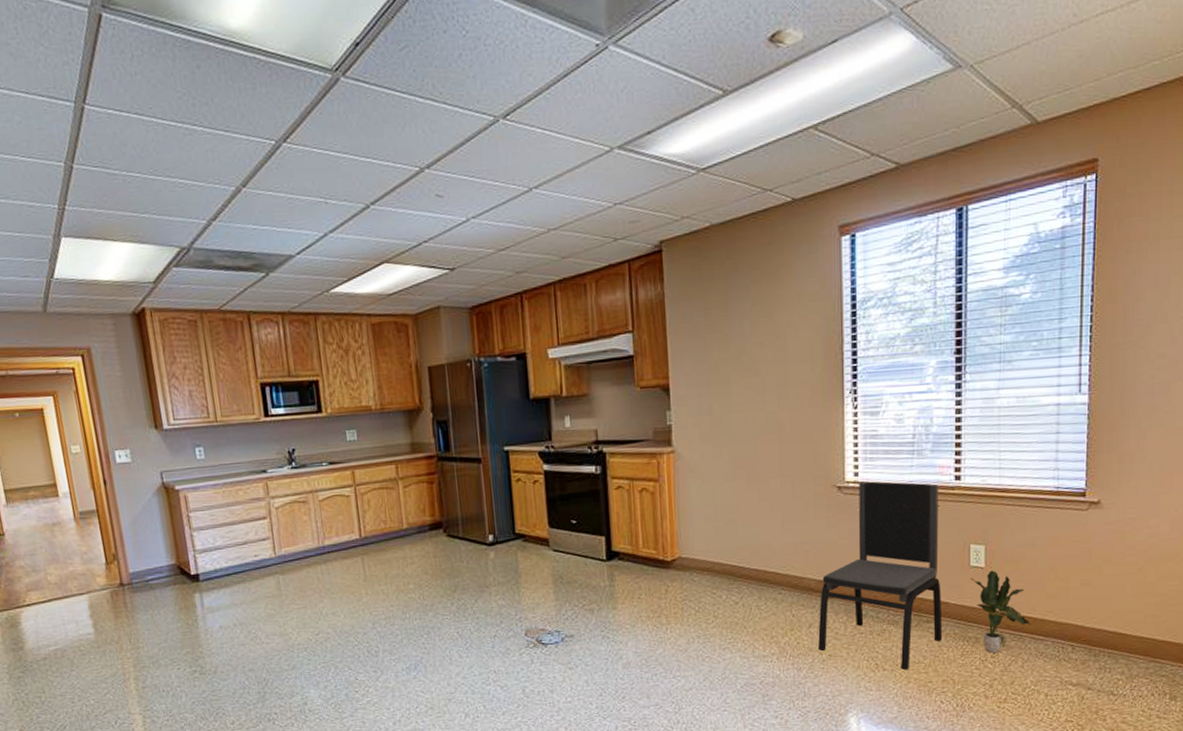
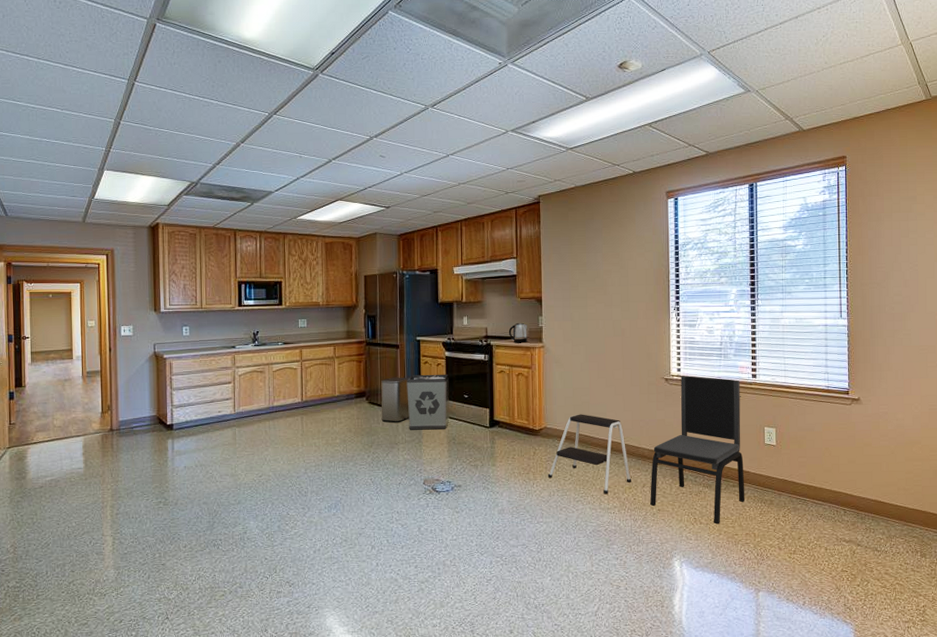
pedal bin: none [461,500,502,561] -> present [381,377,410,423]
recycling bin: none [494,494,553,569] -> present [406,374,450,431]
kettle: none [626,420,652,449] -> present [508,322,528,343]
step stool: none [684,538,795,639] -> present [548,414,632,495]
potted plant: present [970,570,1031,653] -> none [765,448,812,513]

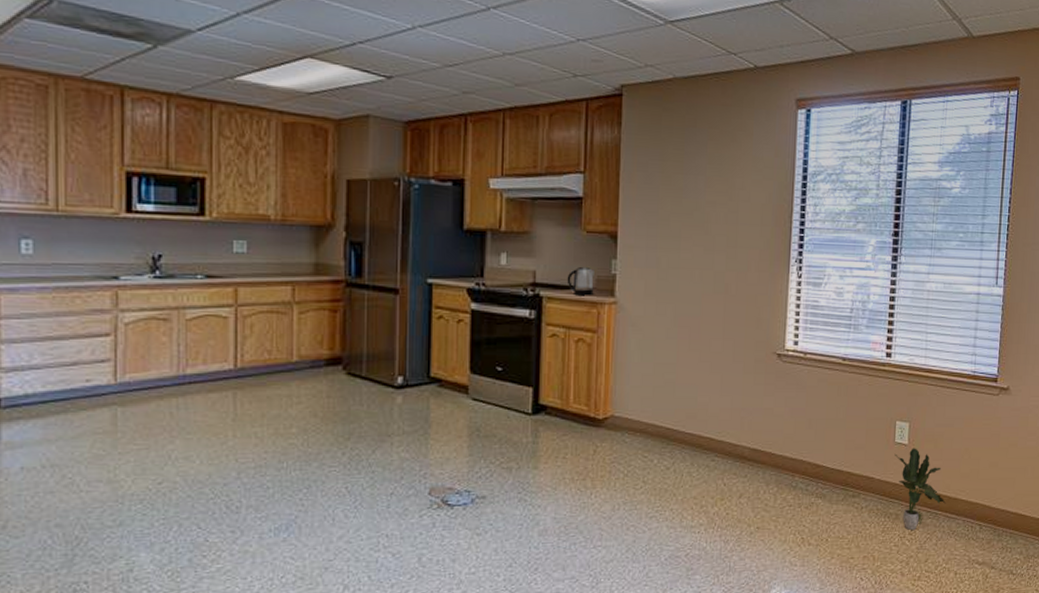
pedal bin: present [381,377,410,423] -> none [366,337,412,406]
recycling bin: present [406,374,450,431] -> none [408,334,476,418]
step stool: present [548,414,632,495] -> none [611,398,726,508]
dining chair: present [650,375,745,524] -> none [747,351,871,545]
potted plant: none [765,448,812,513] -> present [894,448,946,530]

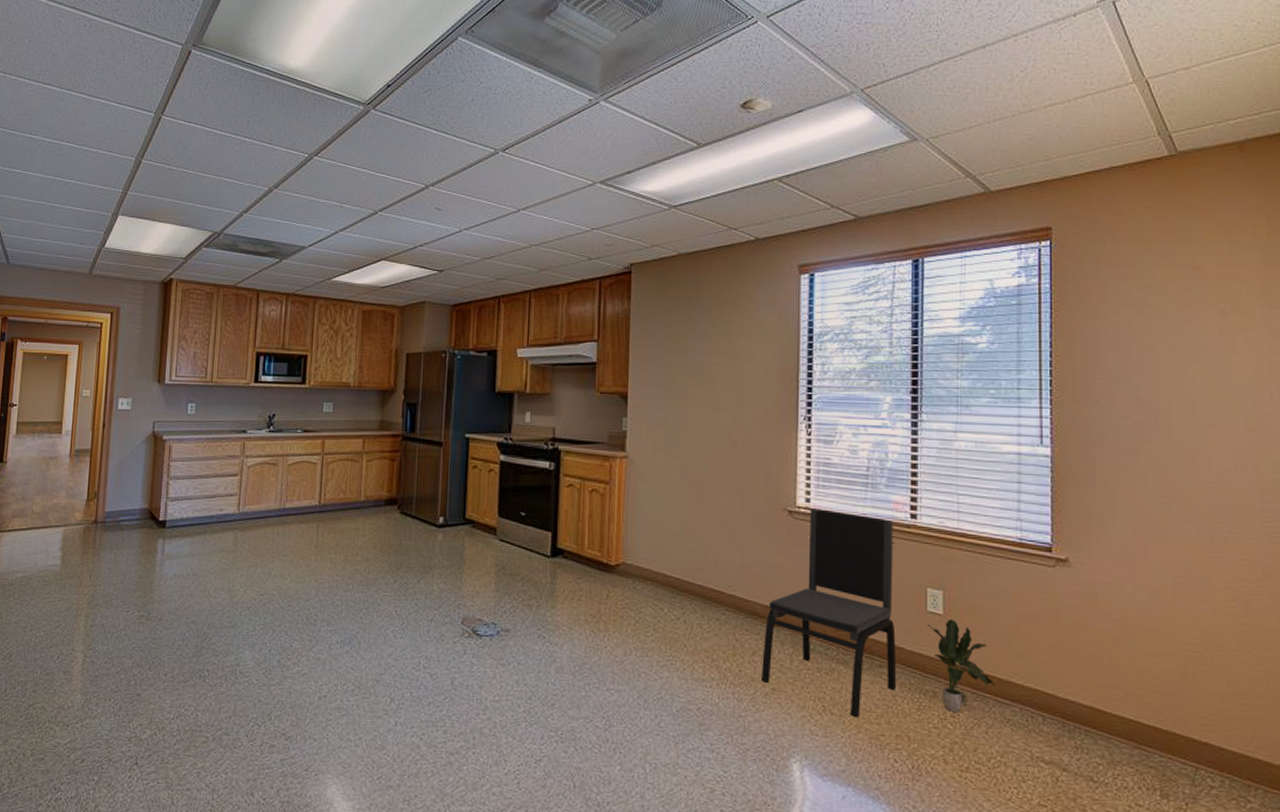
kettle: present [567,266,594,296] -> none [582,423,607,451]
dining chair: none [747,351,871,545] -> present [762,508,897,718]

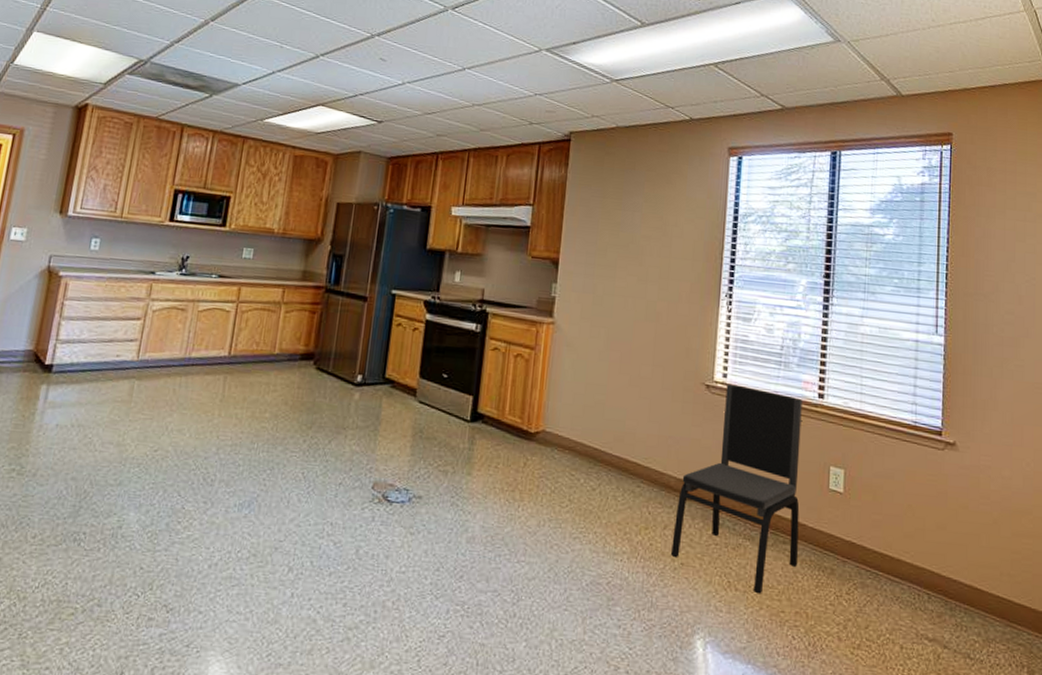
potted plant: present [927,619,995,712] -> none [828,497,887,589]

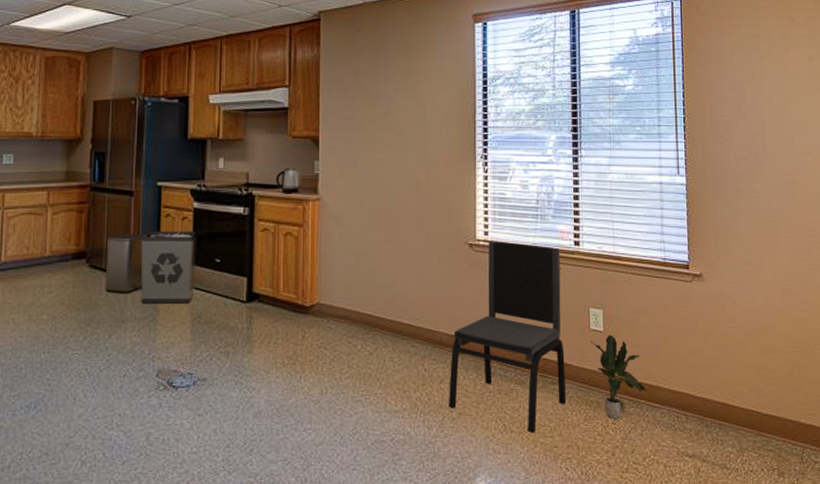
pedal bin: none [329,338,374,401] -> present [105,233,144,294]
recycling bin: none [363,338,427,418] -> present [140,230,198,305]
kettle: none [511,287,536,316] -> present [275,167,299,194]
potted plant: none [828,497,887,589] -> present [590,335,648,419]

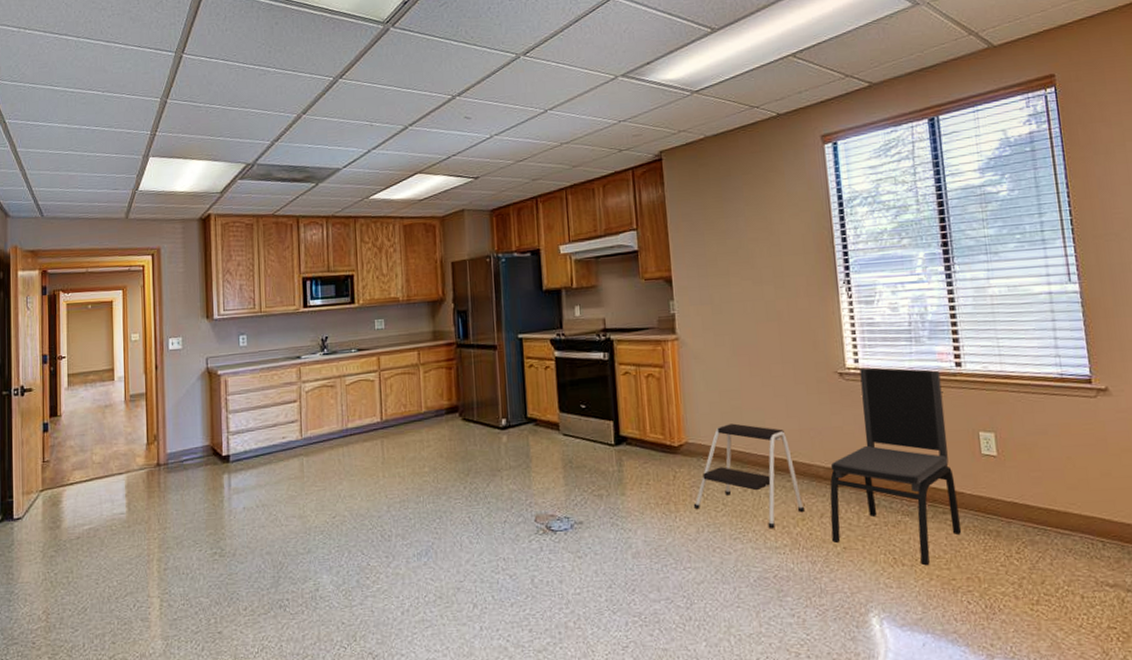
pedal bin: present [105,233,144,294] -> none [477,385,514,445]
recycling bin: present [140,230,198,305] -> none [508,379,563,453]
kettle: present [275,167,299,194] -> none [632,309,657,337]
step stool: none [319,287,426,393] -> present [693,423,806,529]
potted plant: present [590,335,648,419] -> none [983,459,1054,548]

